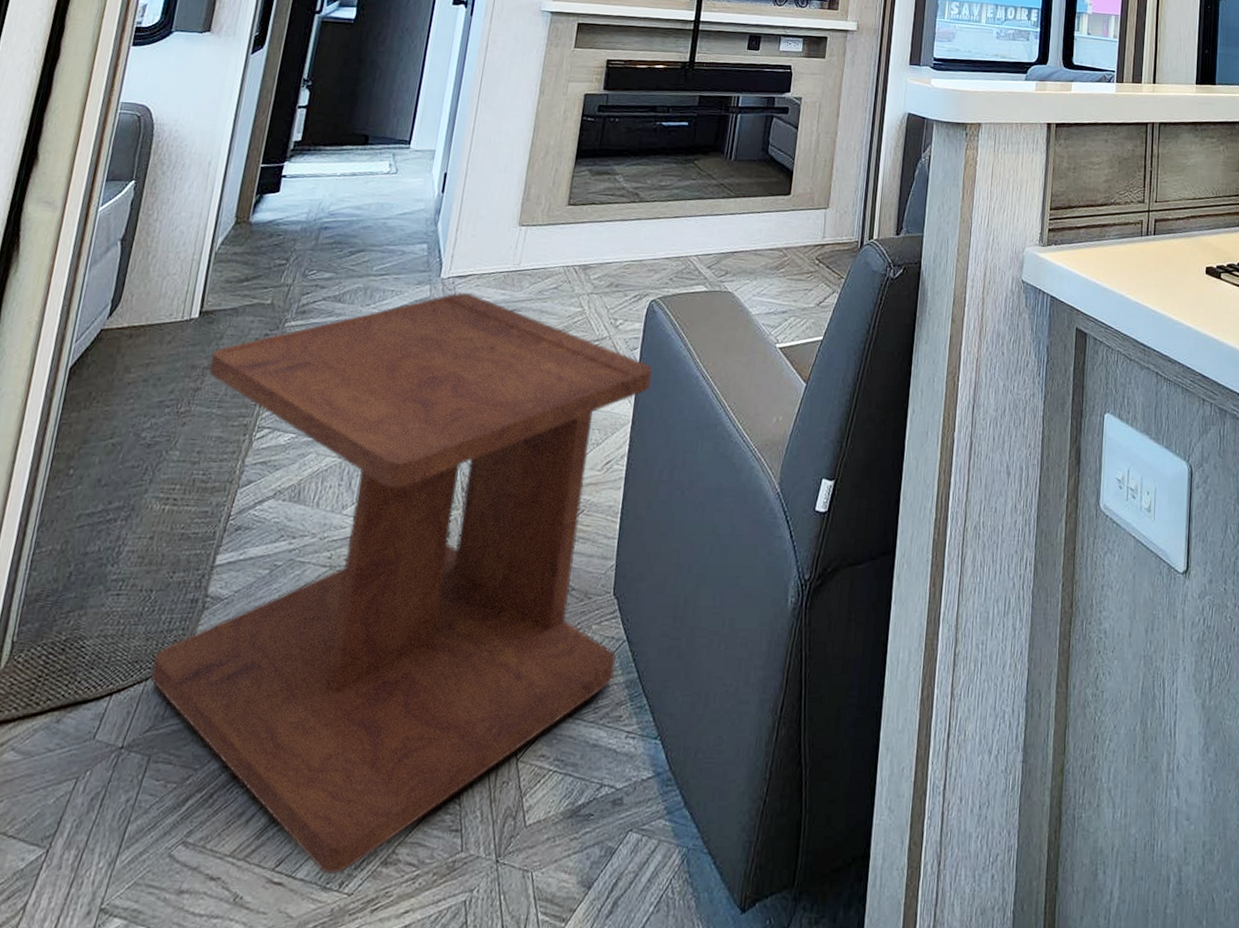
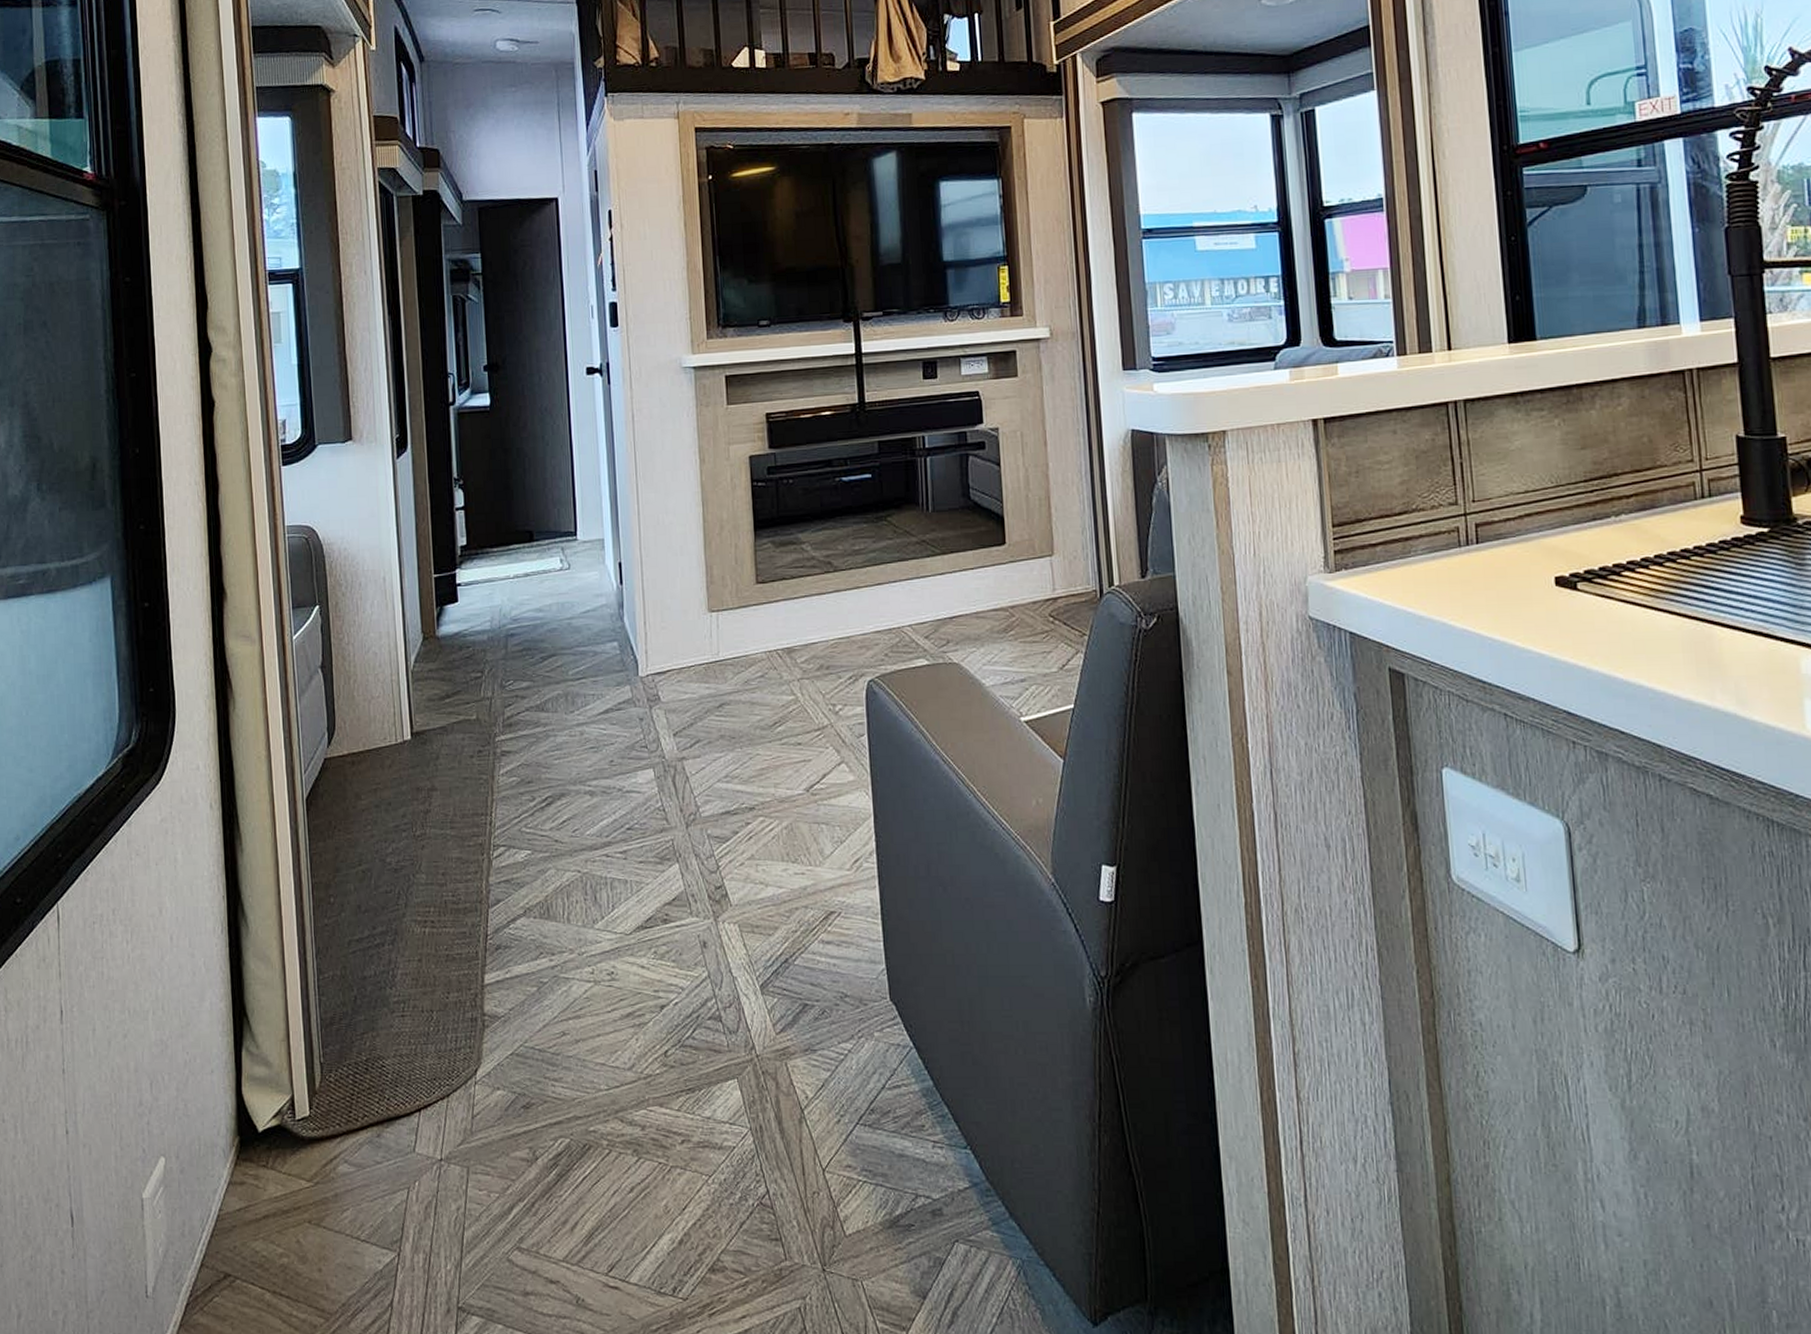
side table: present [150,292,653,874] -> none [432,689,907,1279]

